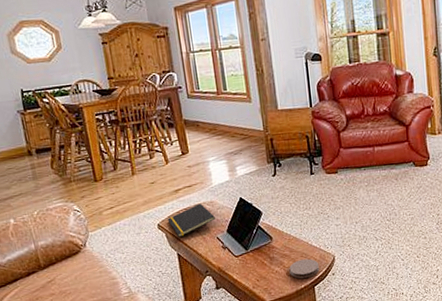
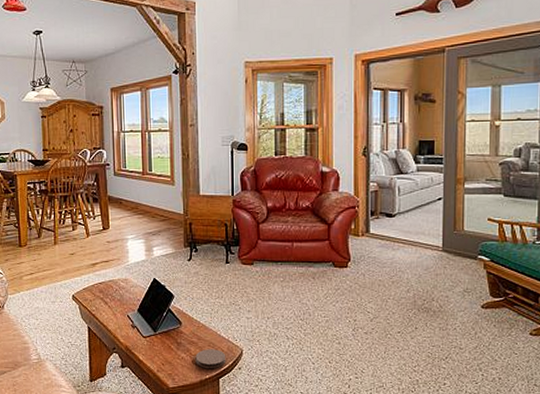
notepad: present [167,203,215,238] -> none [82,279,128,311]

